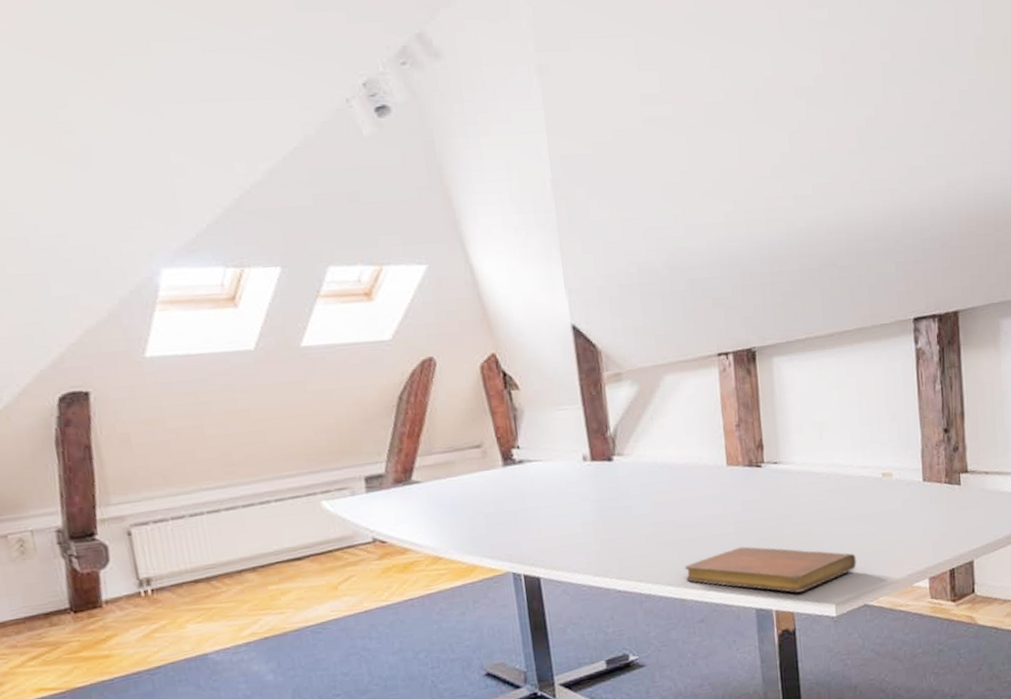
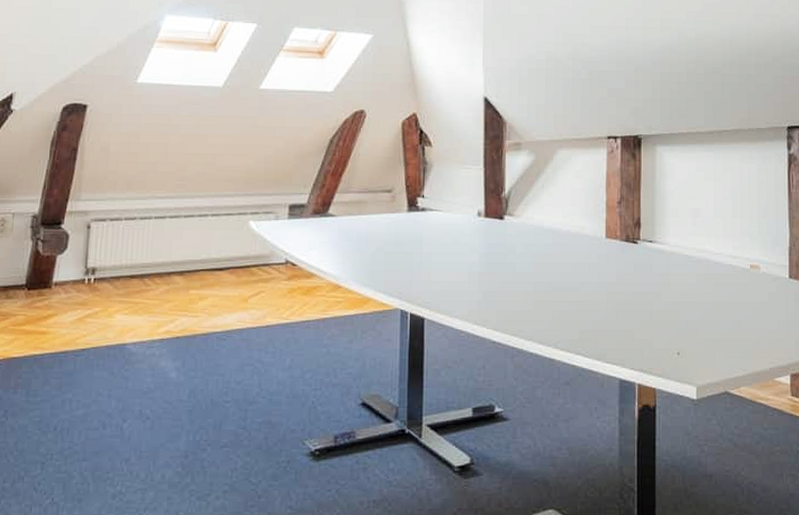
notebook: present [684,546,857,593] -> none [556,316,721,369]

